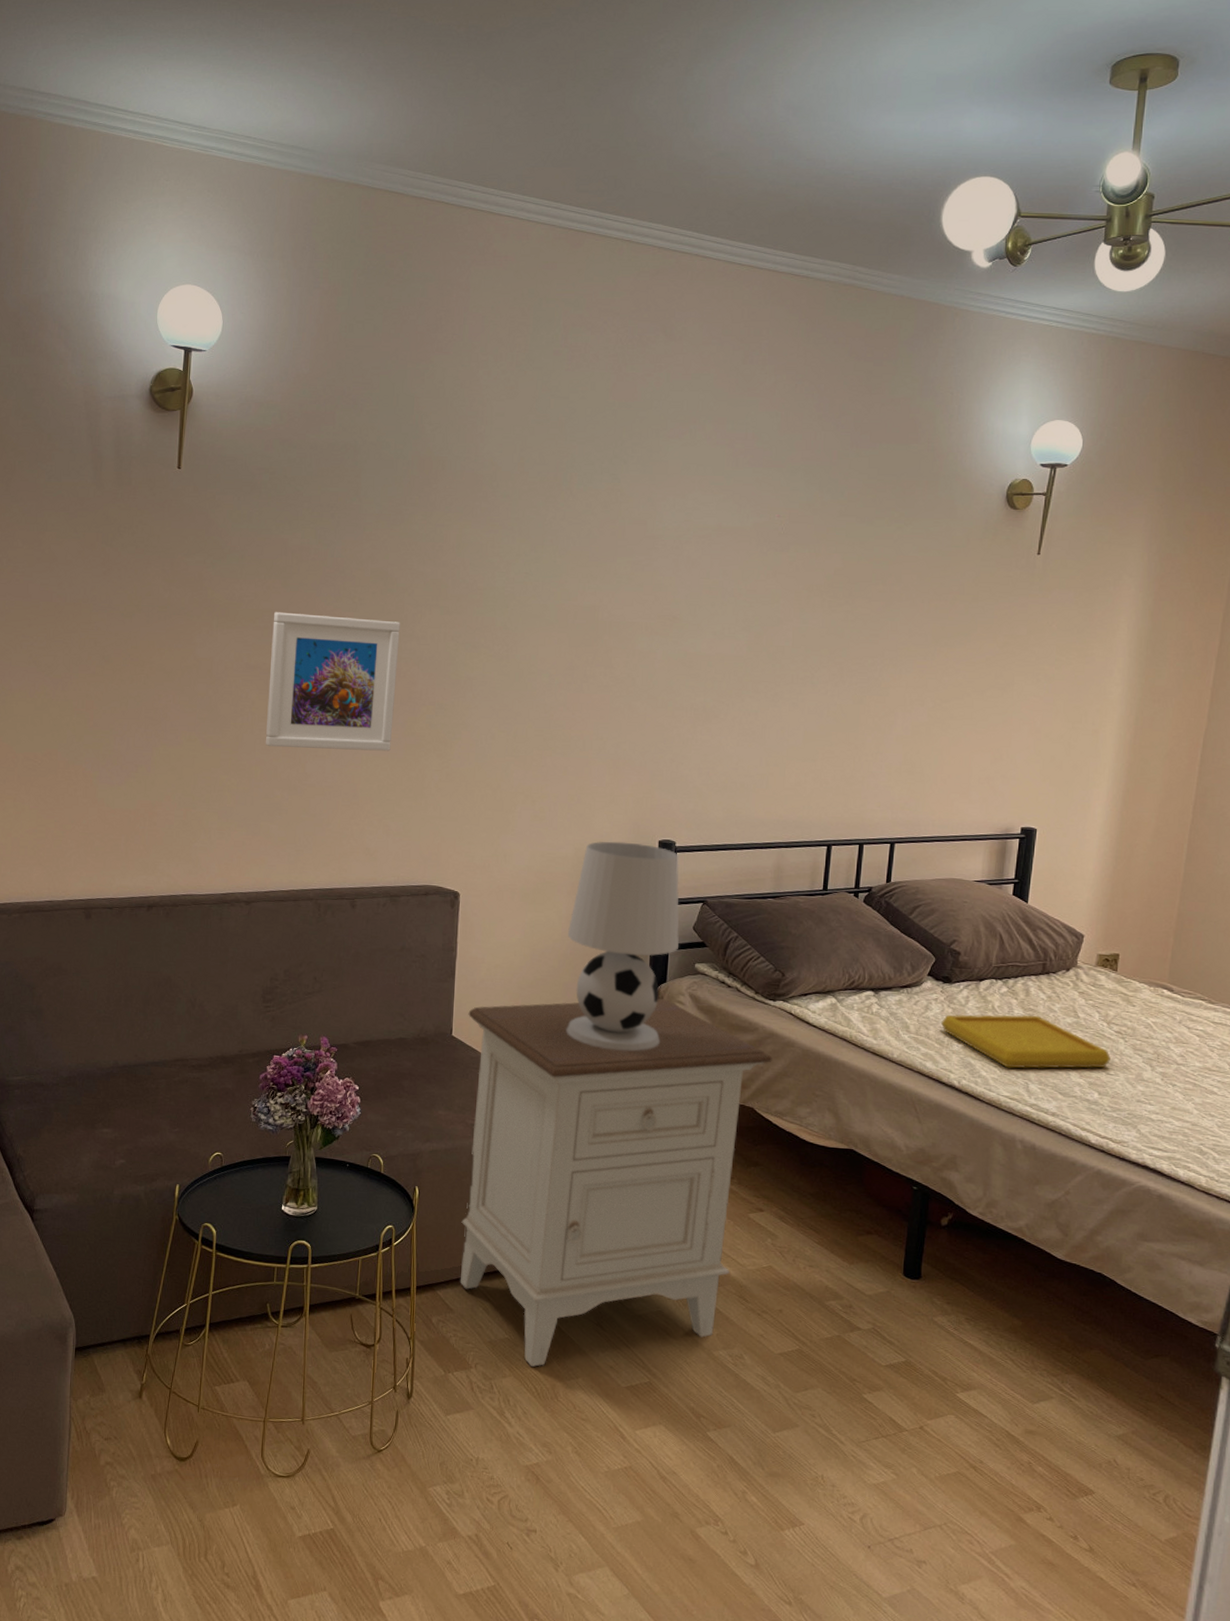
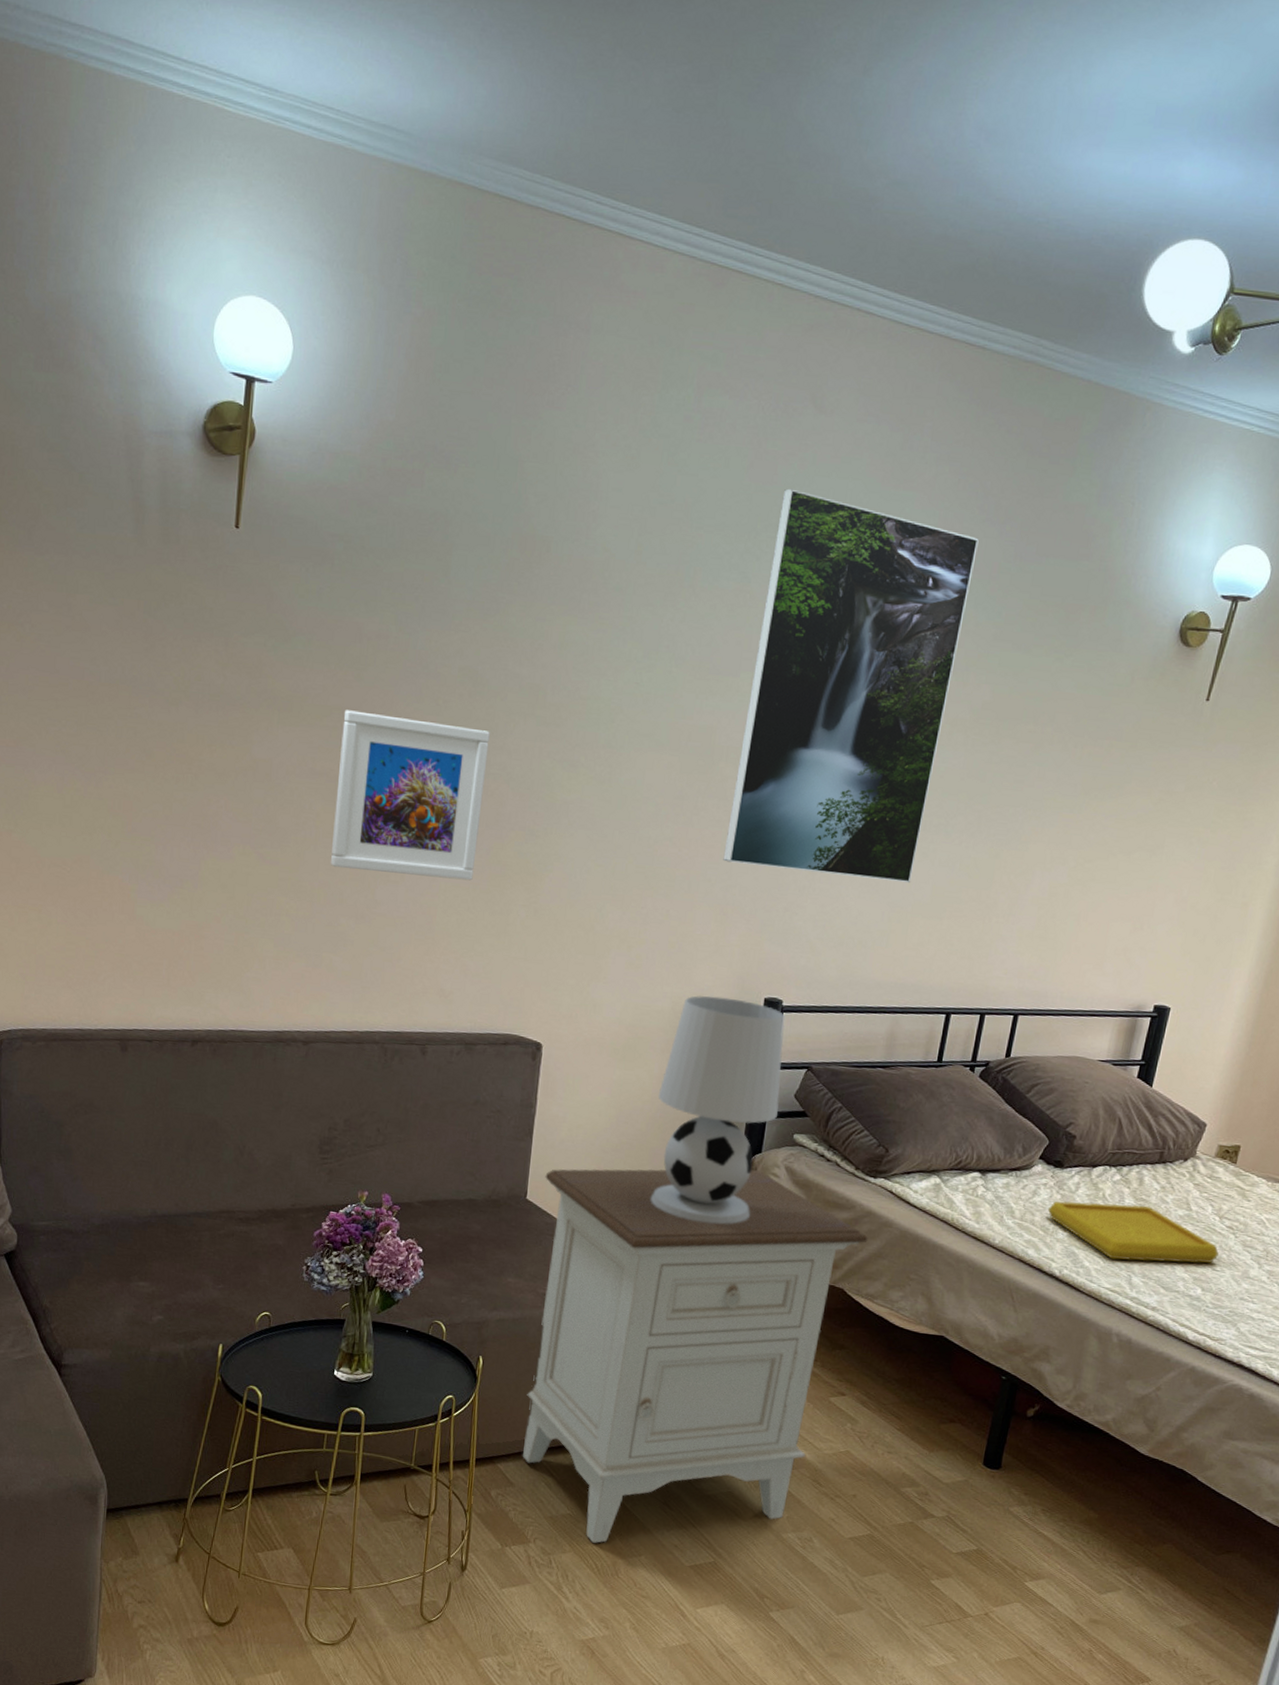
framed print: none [612,403,818,731] -> present [723,488,979,884]

